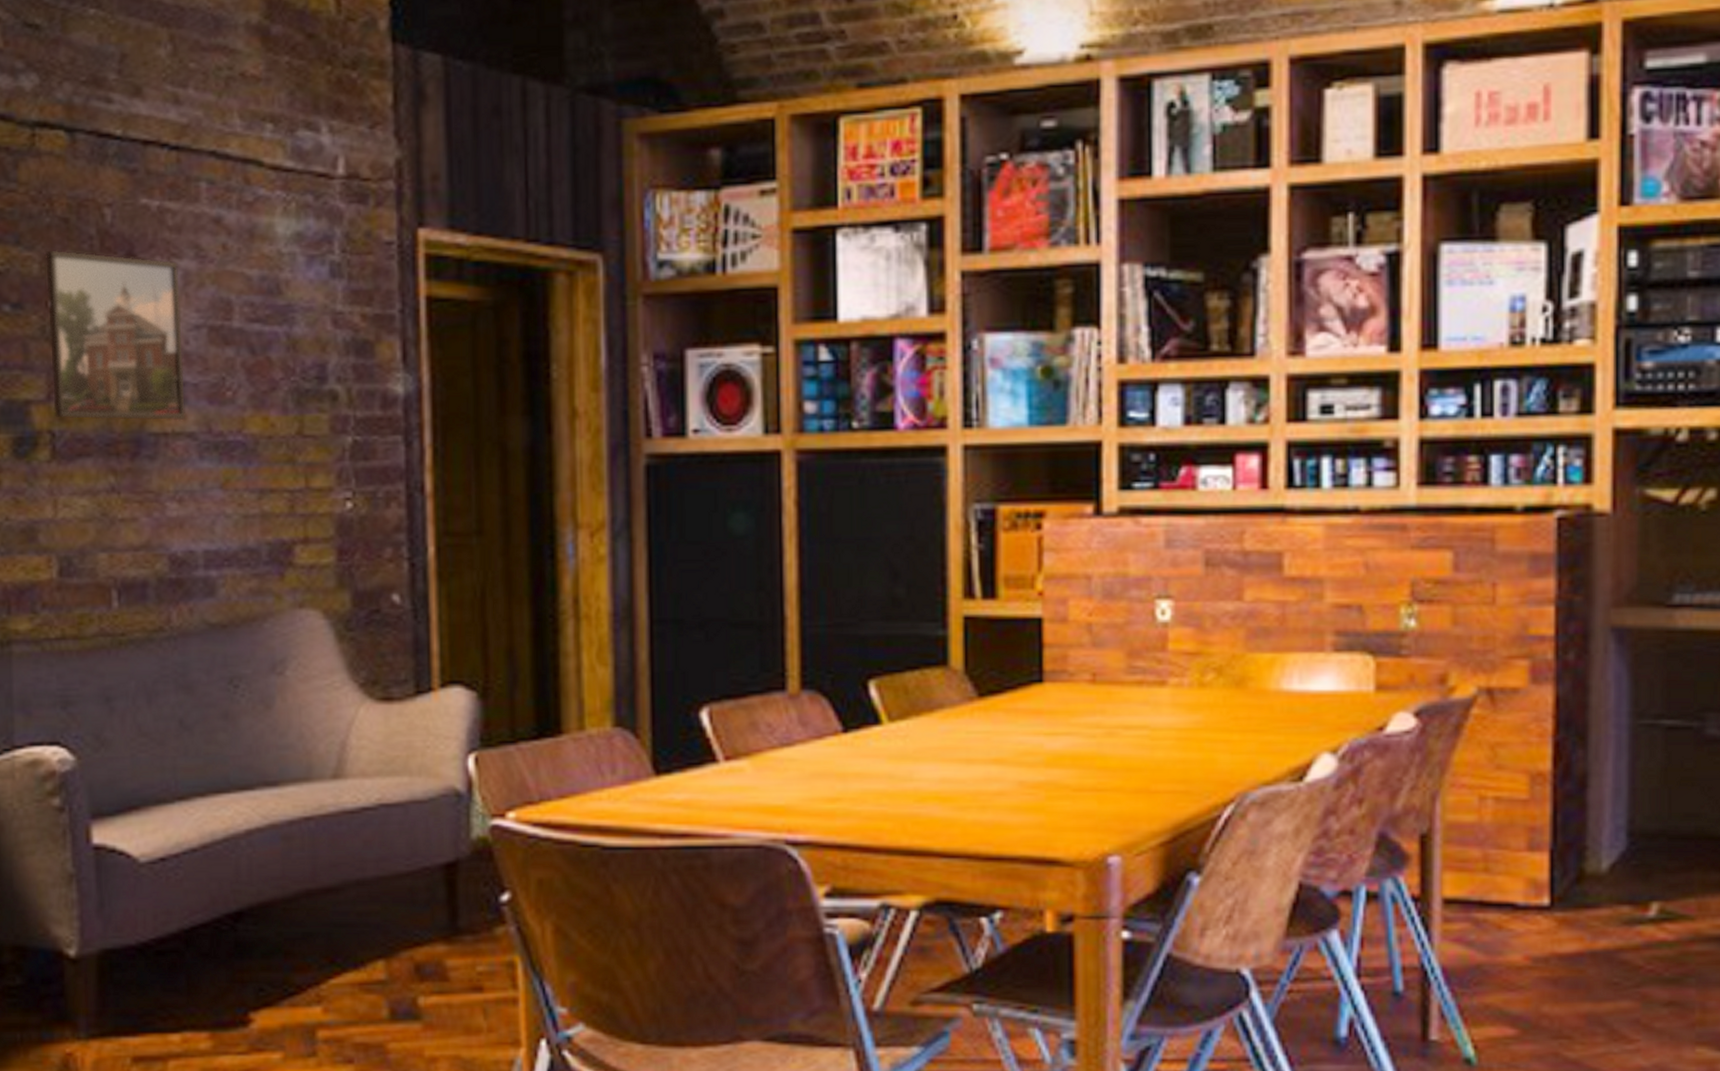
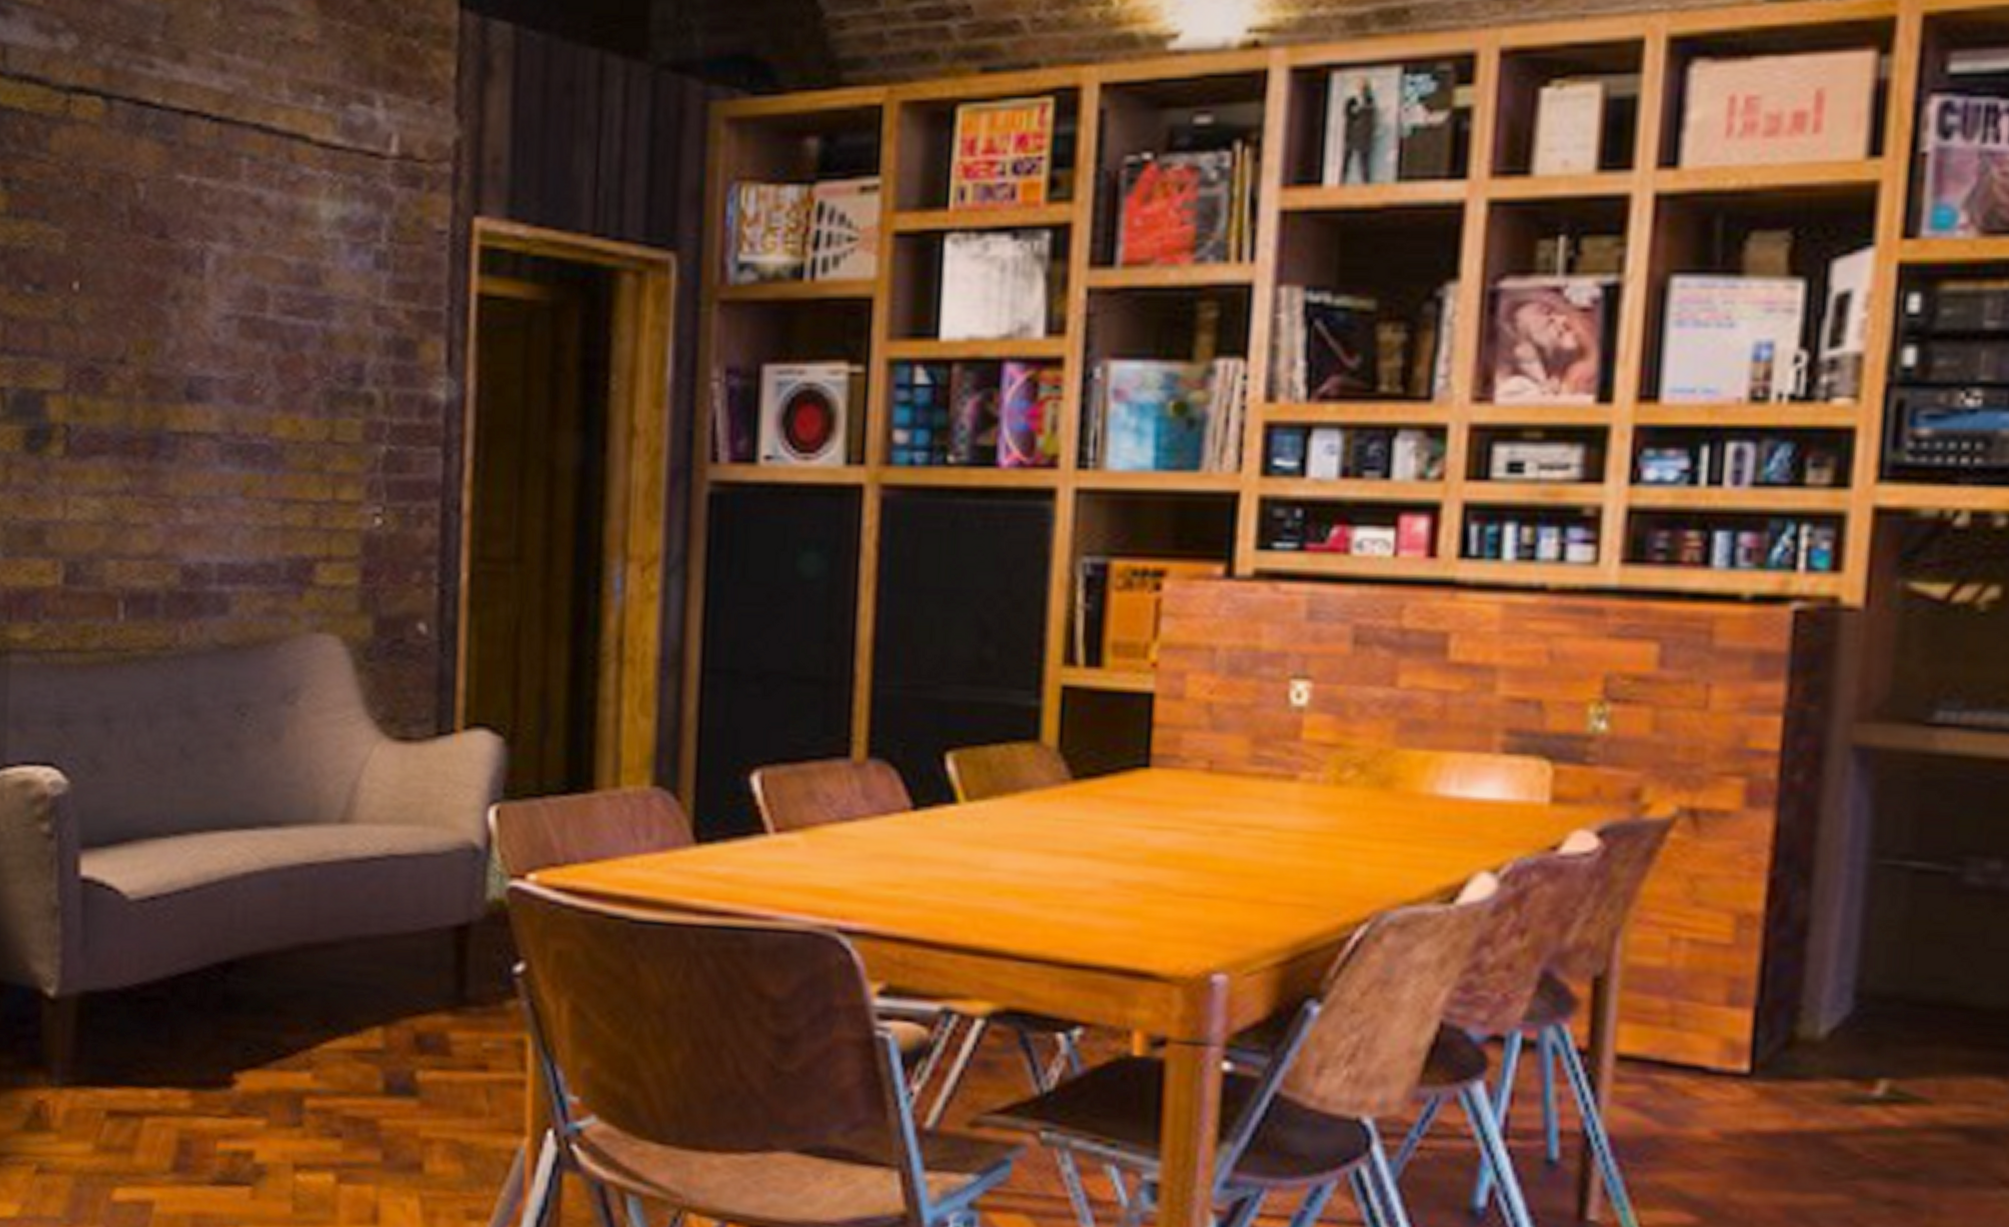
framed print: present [44,250,185,421] -> none [70,227,213,420]

